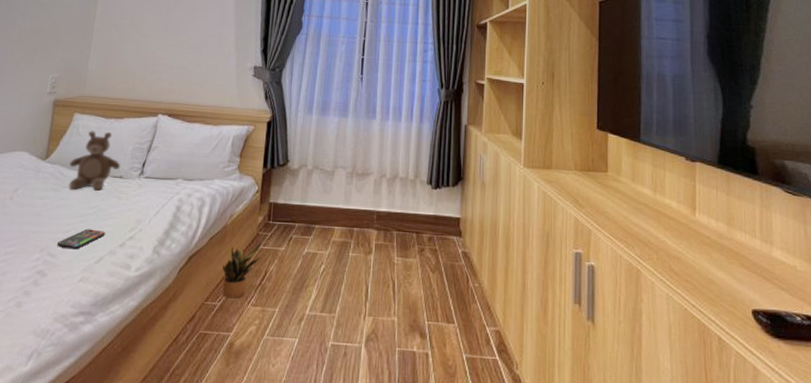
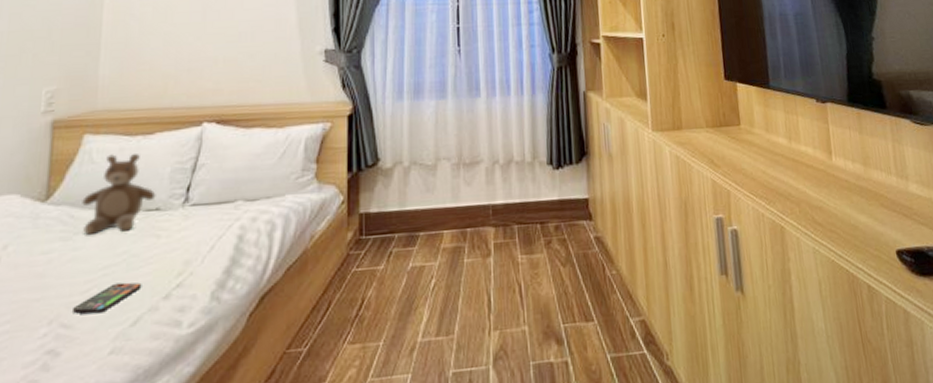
potted plant: present [222,241,262,299] -> none [305,263,354,340]

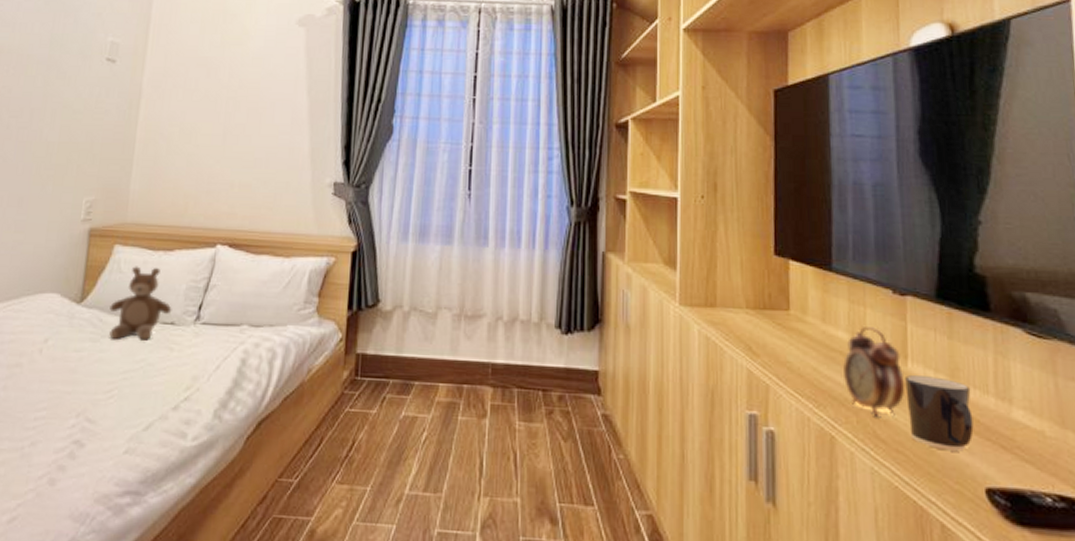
smartphone: present [73,282,142,314] -> none [97,388,155,414]
alarm clock: none [785,131,832,205] -> present [843,327,905,416]
mug: none [831,166,884,225] -> present [905,375,974,452]

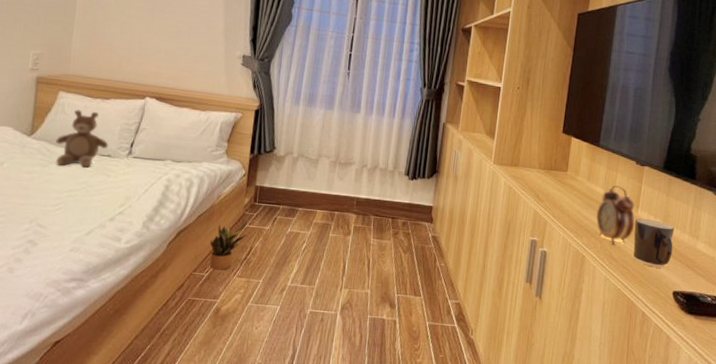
potted plant: none [299,403,348,475] -> present [209,221,248,270]

